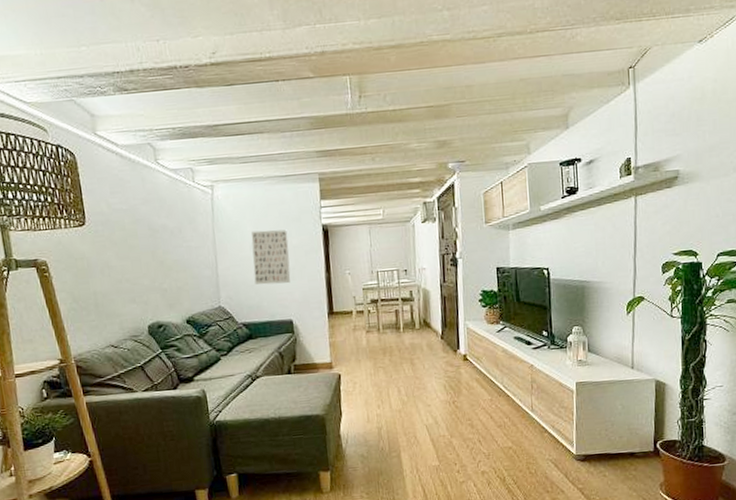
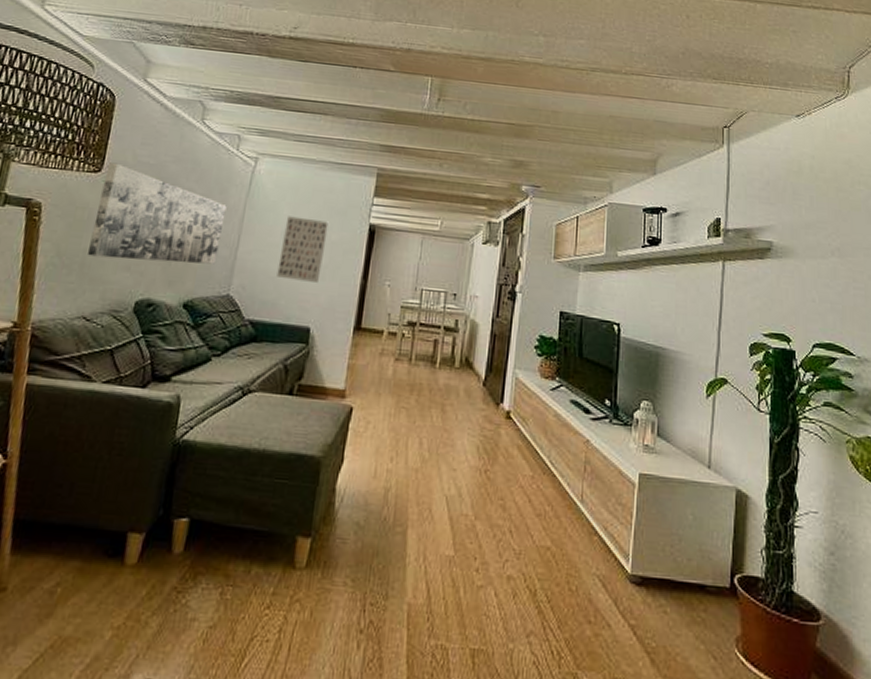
wall art: none [88,214,203,297] -> present [88,162,227,265]

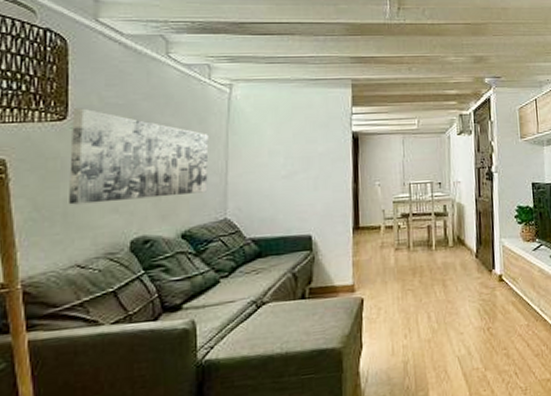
wall art: present [277,216,329,284] -> none [270,135,314,195]

